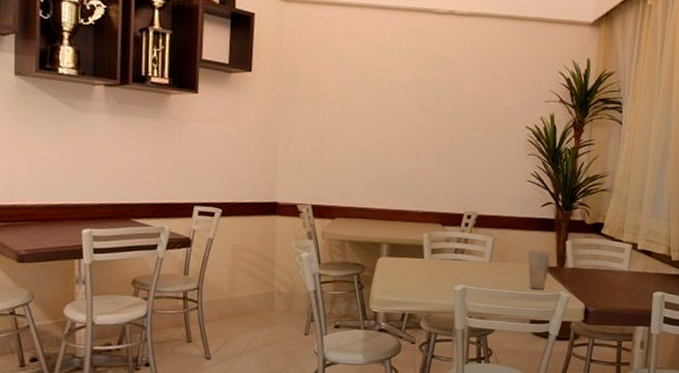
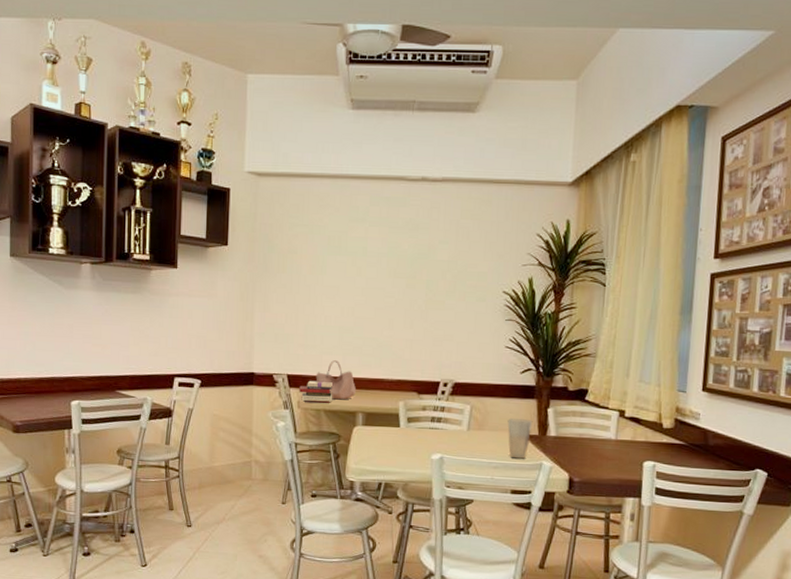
books: none [323,211,358,234] -> present [299,380,333,403]
handbag: none [340,191,382,231] -> present [315,360,357,400]

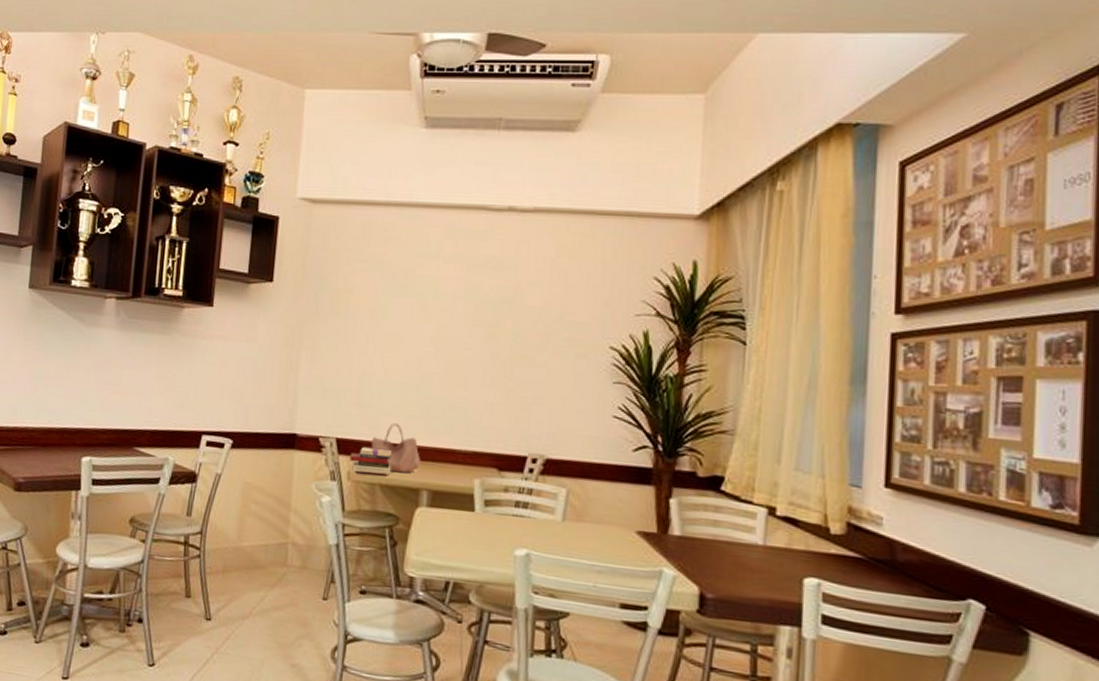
cup: present [507,418,533,459] -> none [615,508,650,563]

